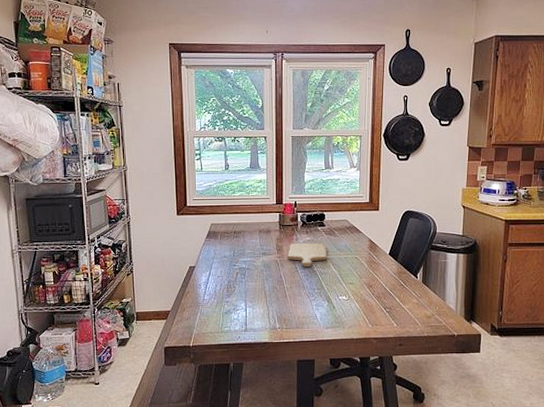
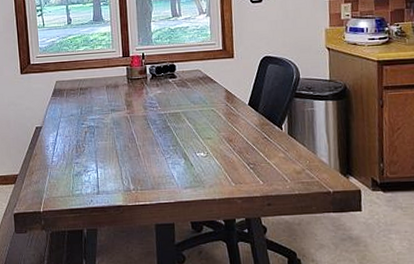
chopping board: present [288,243,327,267] -> none [138,96,181,123]

